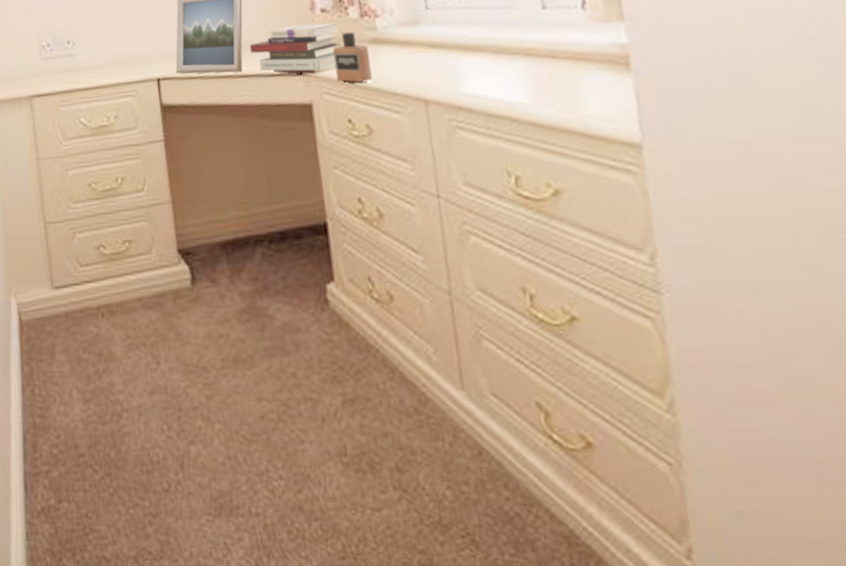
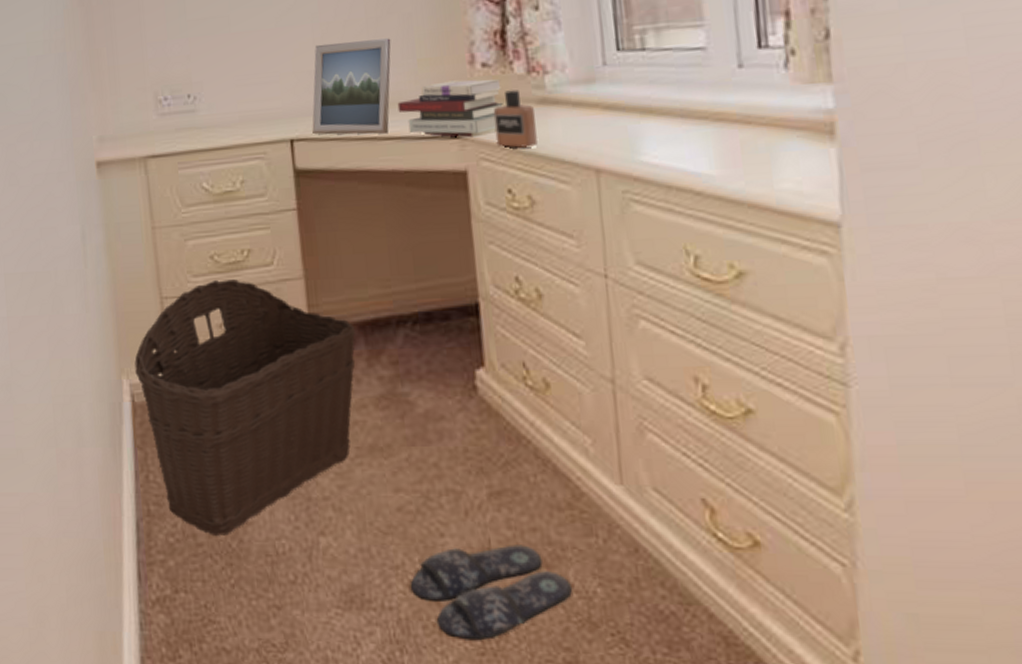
wicker basket: none [21,205,219,446] -> present [134,279,356,536]
slippers: none [275,450,424,545] -> present [411,545,573,641]

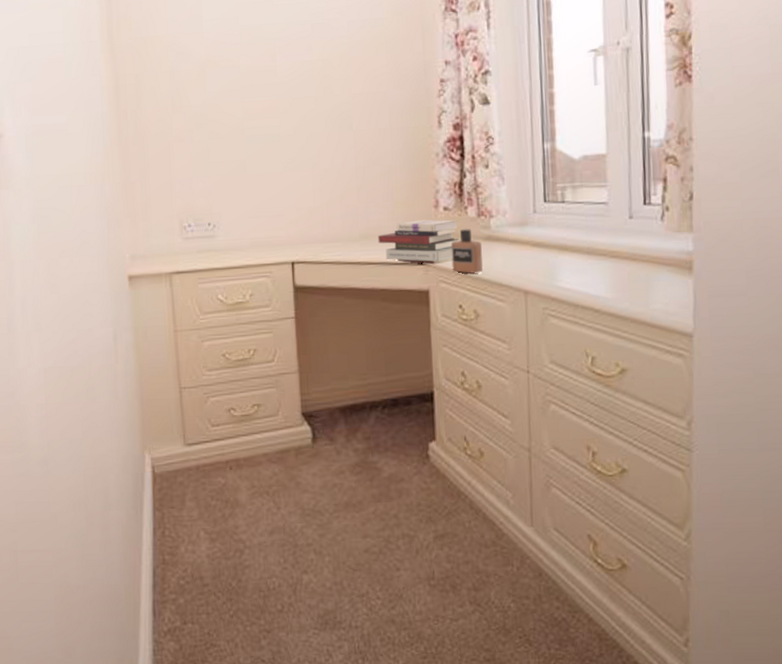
wicker basket: present [134,279,356,536] -> none [156,373,338,577]
picture frame: present [312,38,391,135] -> none [309,184,375,260]
slippers: present [411,545,573,641] -> none [373,574,493,648]

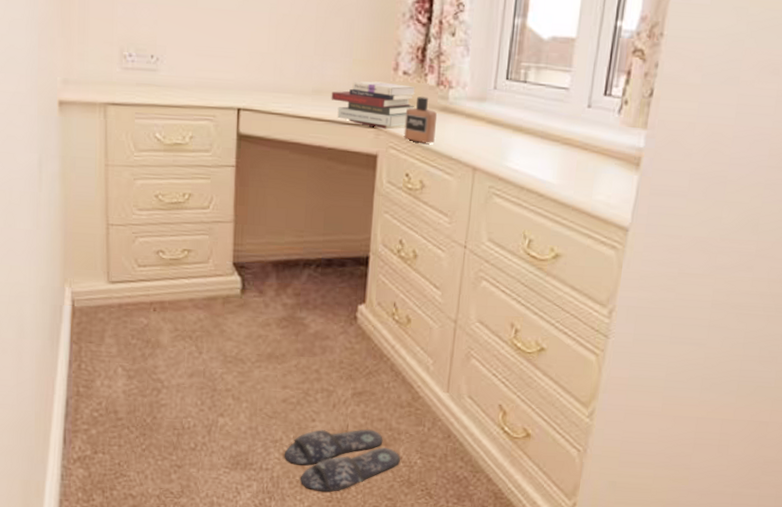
slippers: none [373,574,493,648] -> present [285,429,401,493]

